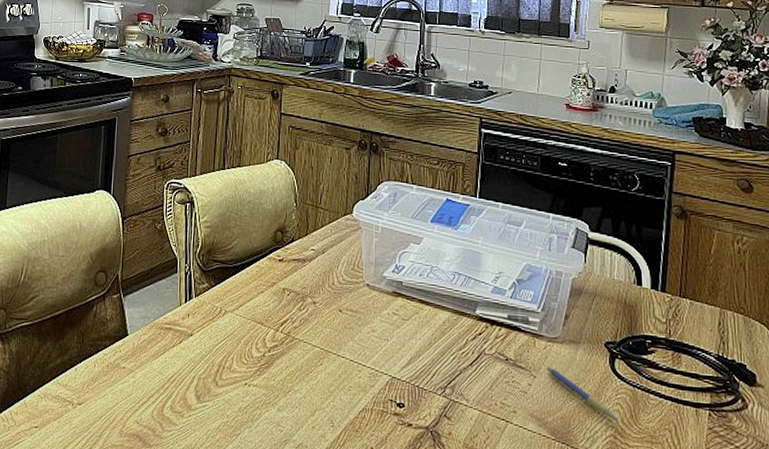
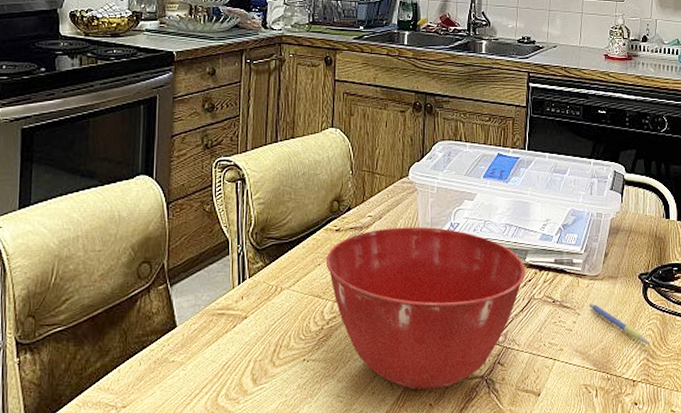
mixing bowl: none [268,263,476,434] -> present [325,227,526,390]

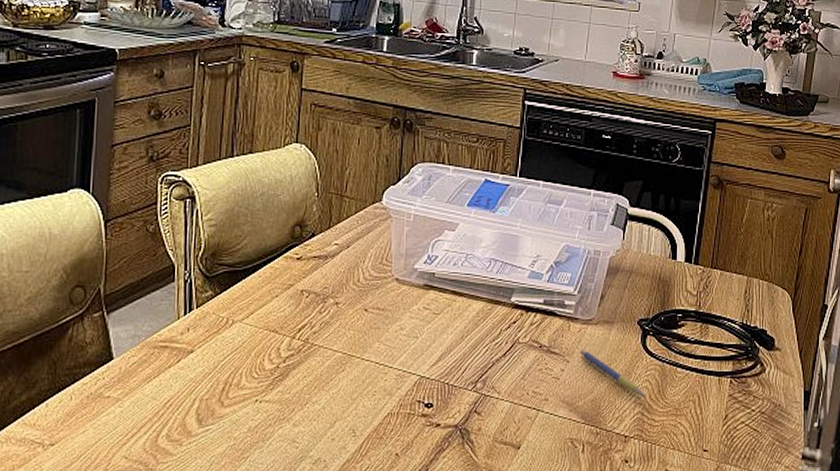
mixing bowl: present [325,227,526,390] -> none [284,258,510,439]

